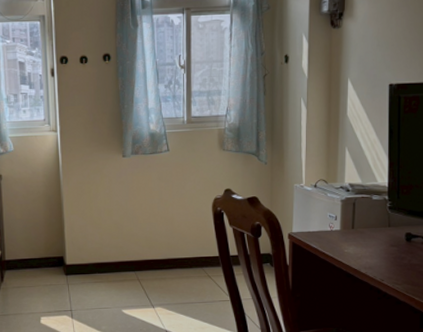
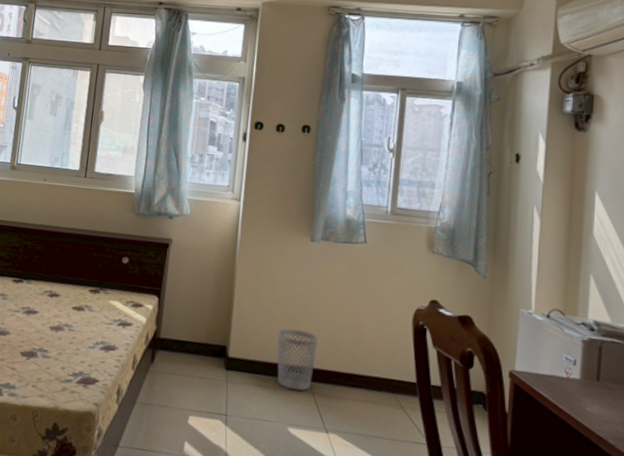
wastebasket: none [104,232,139,281] -> present [277,328,319,391]

